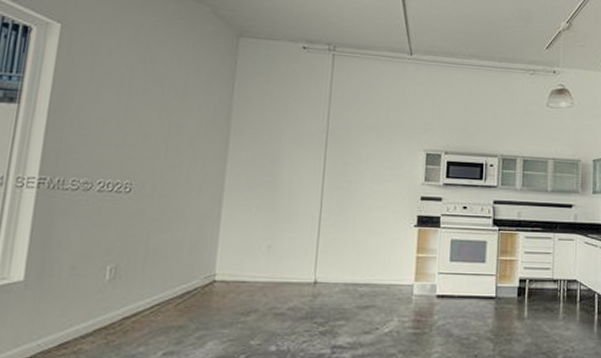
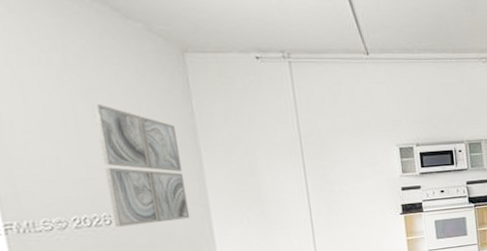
wall art: none [132,75,213,198] -> present [92,103,191,227]

